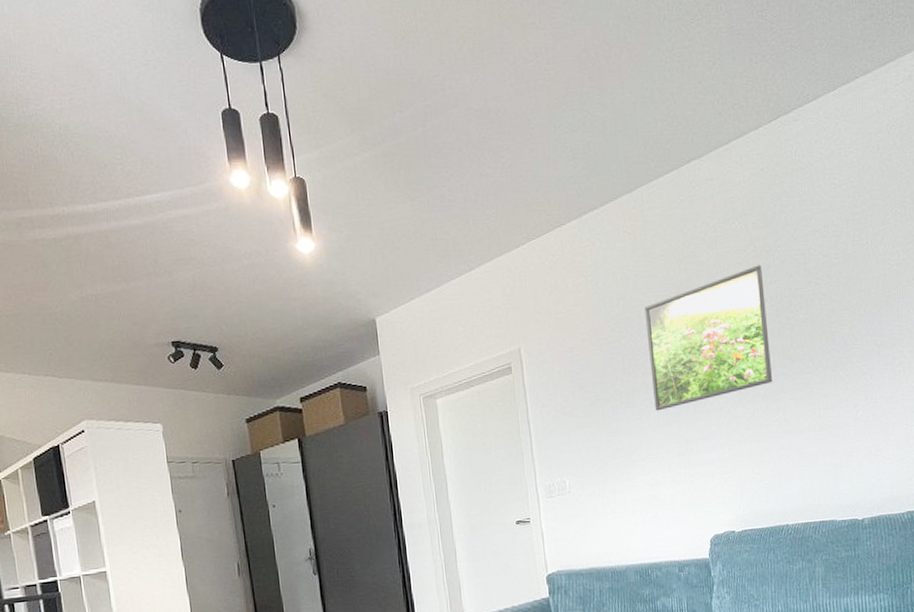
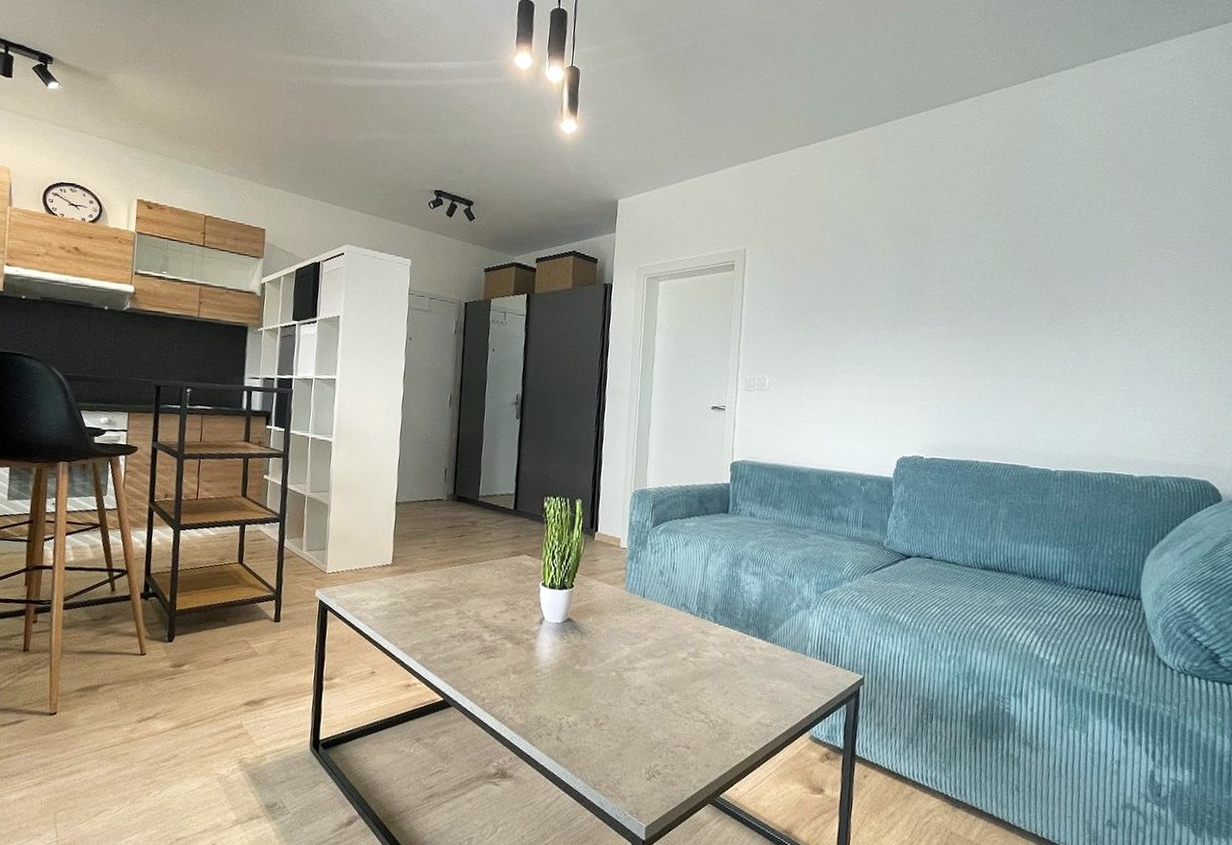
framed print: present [644,265,773,411] -> none [864,211,993,330]

